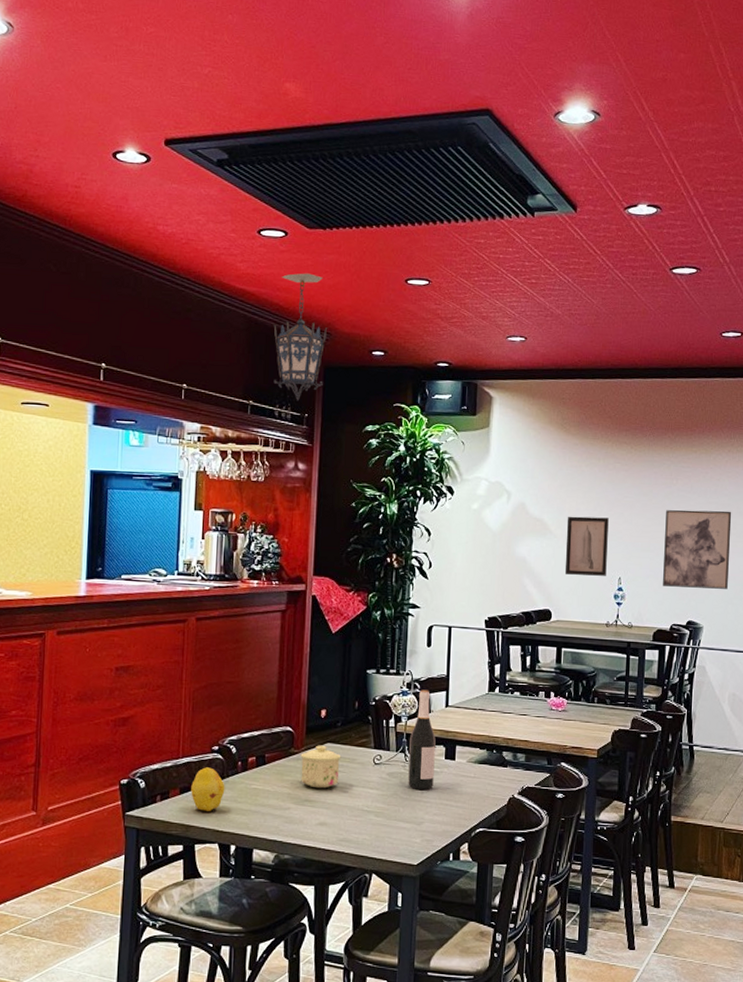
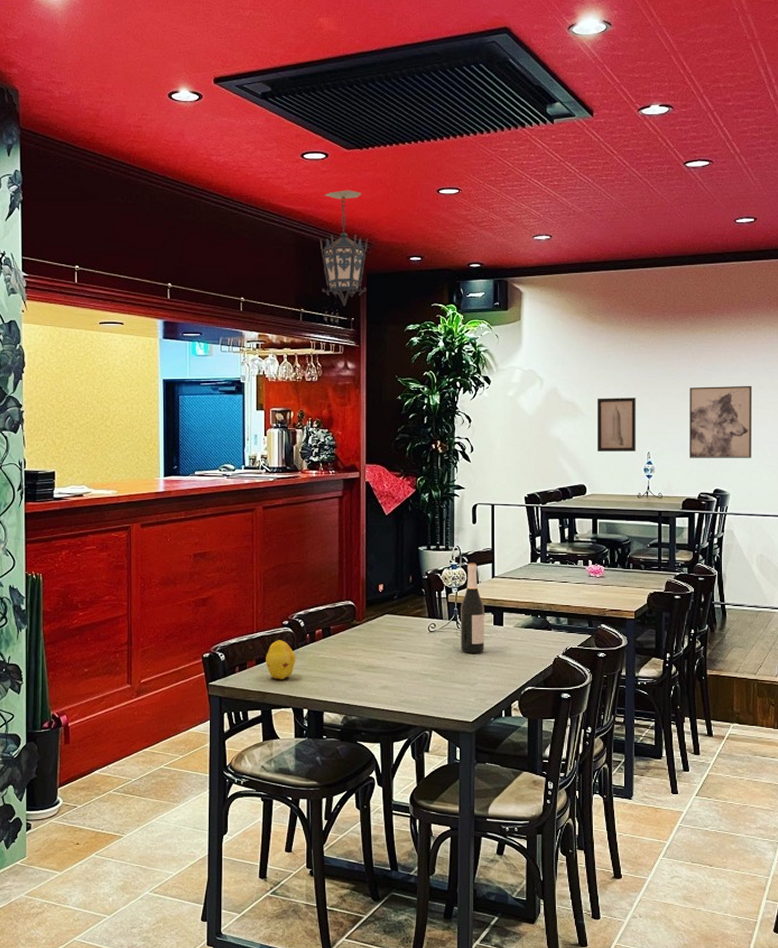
sugar bowl: present [300,745,341,789] -> none [362,616,399,656]

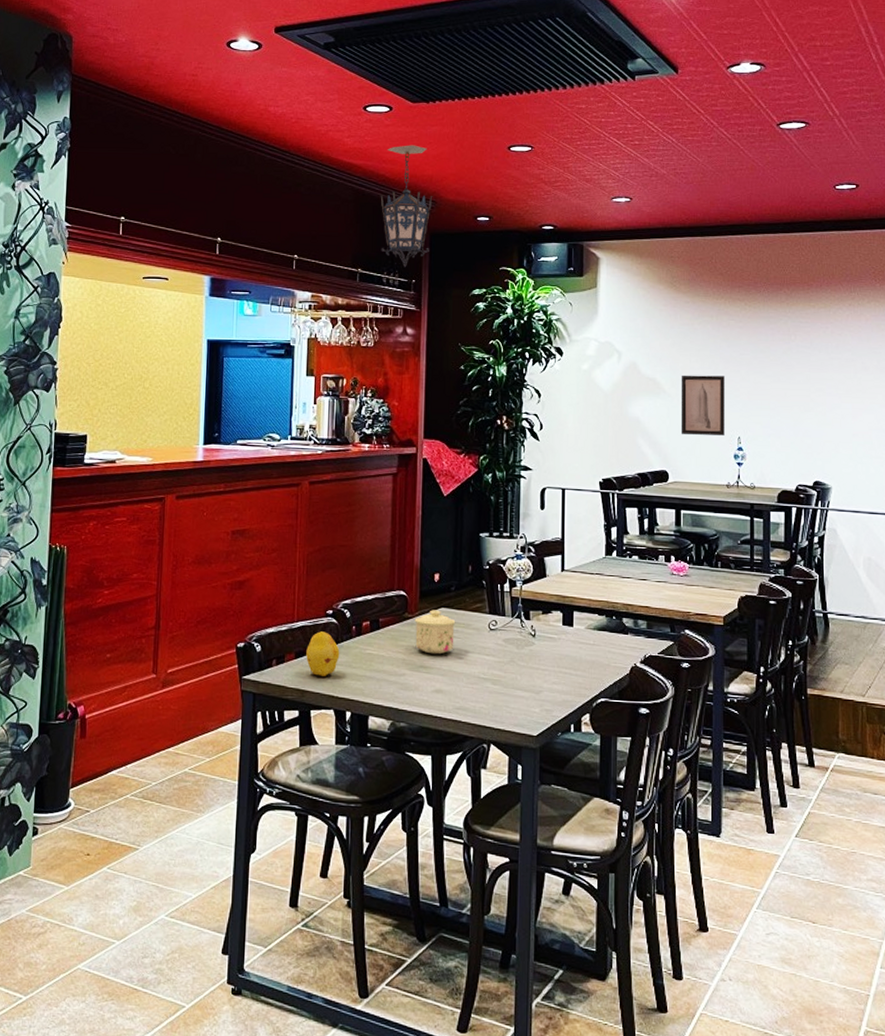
sugar bowl: none [362,616,399,656] -> present [415,610,456,655]
wine bottle: present [461,563,484,653] -> none [525,553,552,657]
wall art: present [690,385,753,458] -> none [785,366,857,448]

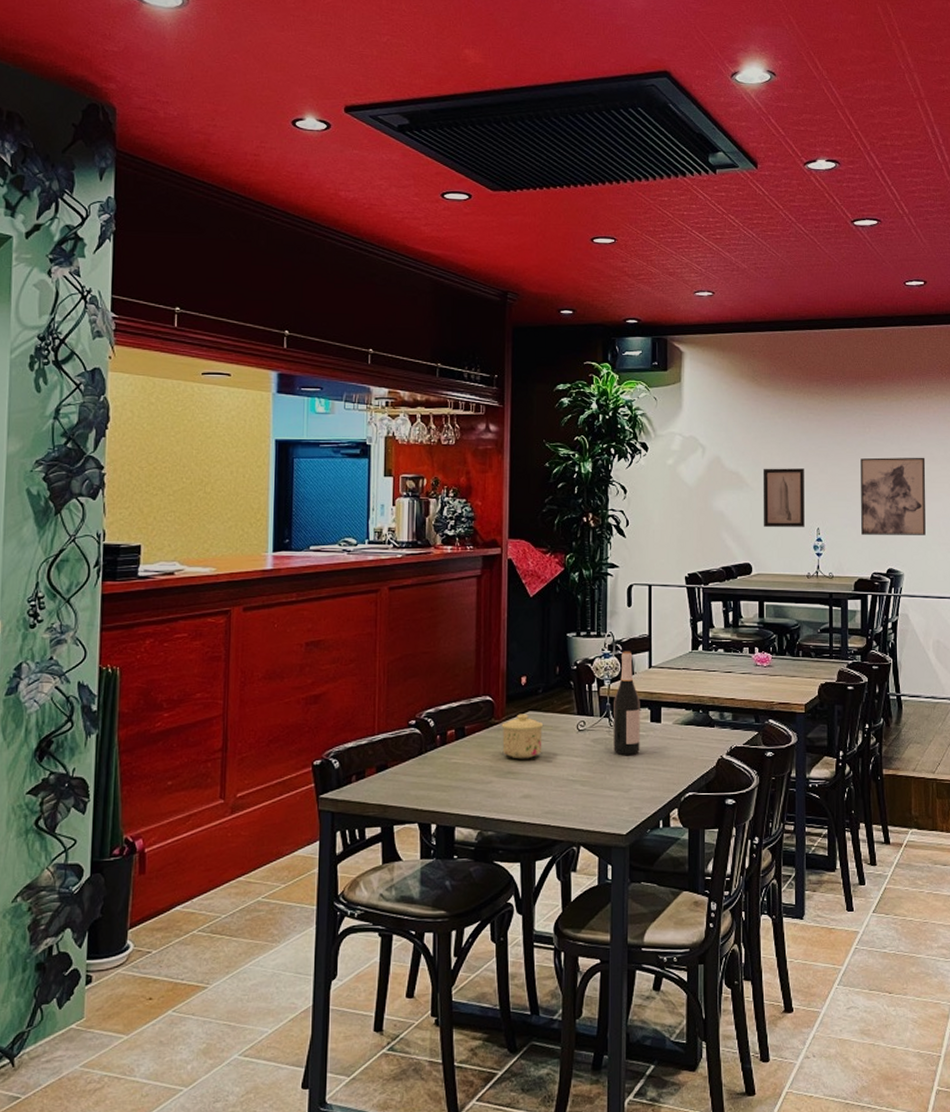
fruit: present [306,630,340,676] -> none [388,742,424,789]
hanging lantern: present [380,145,433,268] -> none [460,234,515,362]
wine bottle: none [525,553,552,657] -> present [613,651,640,755]
wall art: none [785,366,857,448] -> present [861,457,926,535]

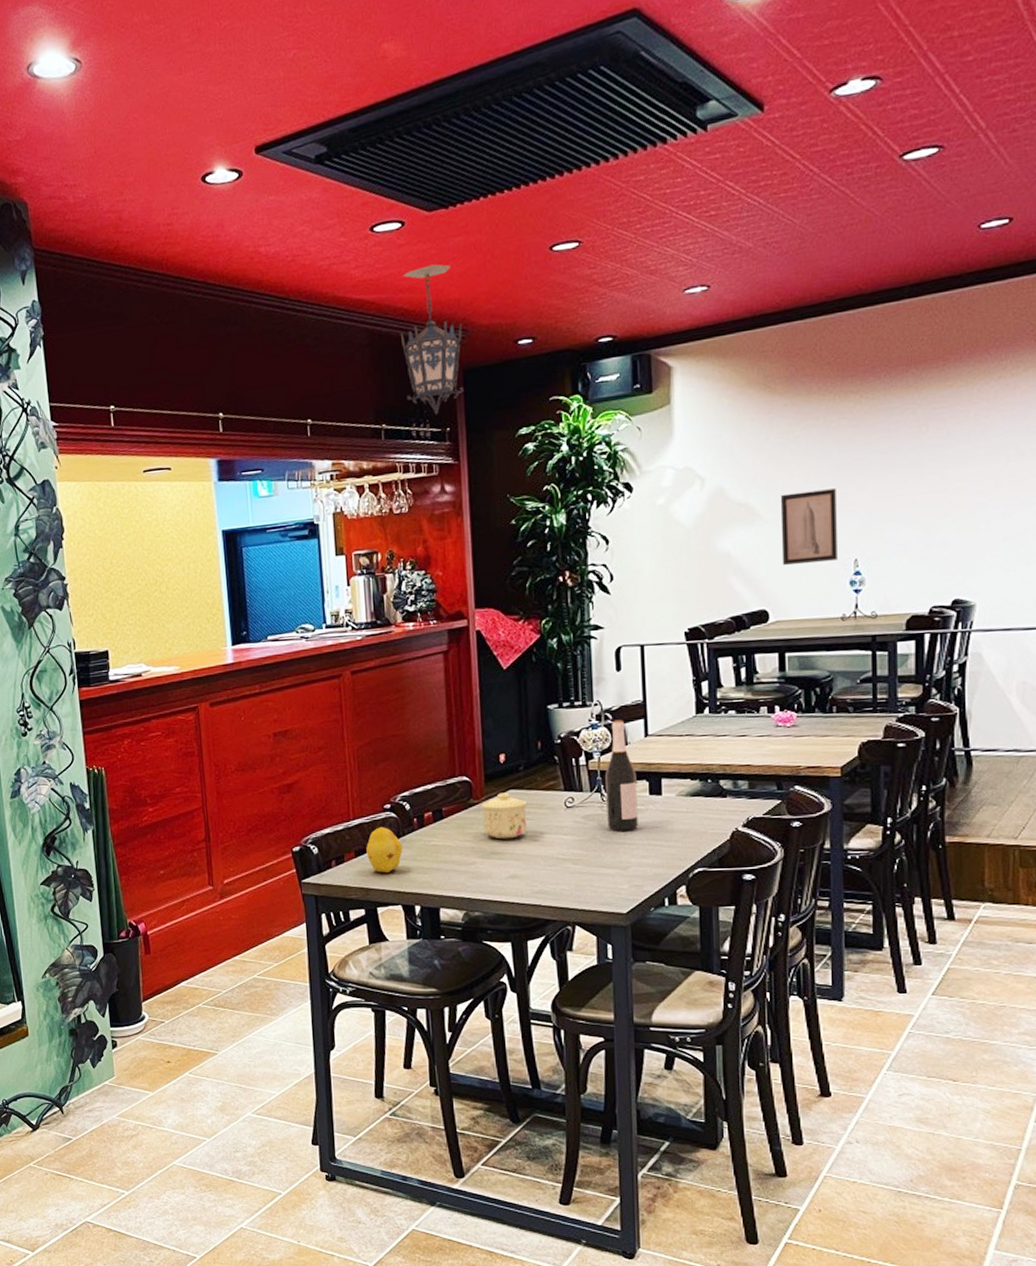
fruit: none [388,742,424,789] -> present [366,826,403,873]
hanging lantern: none [460,234,515,362] -> present [400,264,464,415]
wall art: present [861,457,926,535] -> none [914,454,1009,562]

